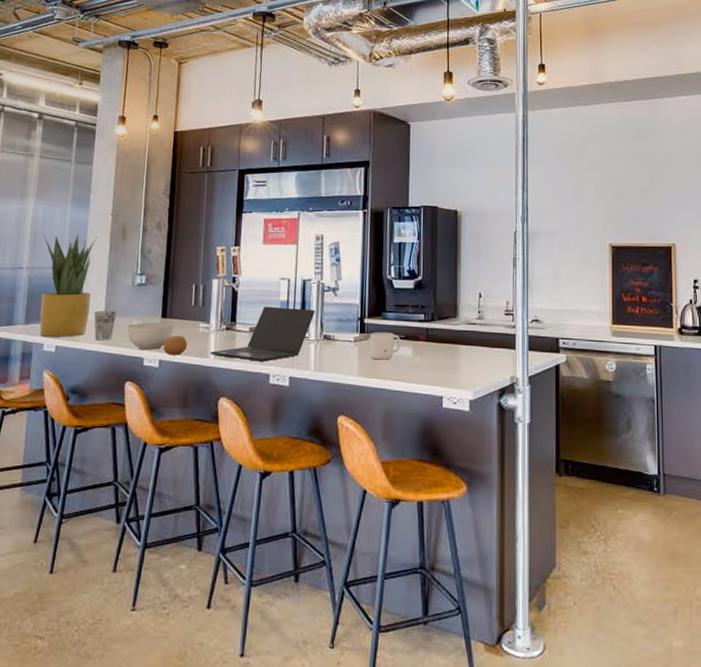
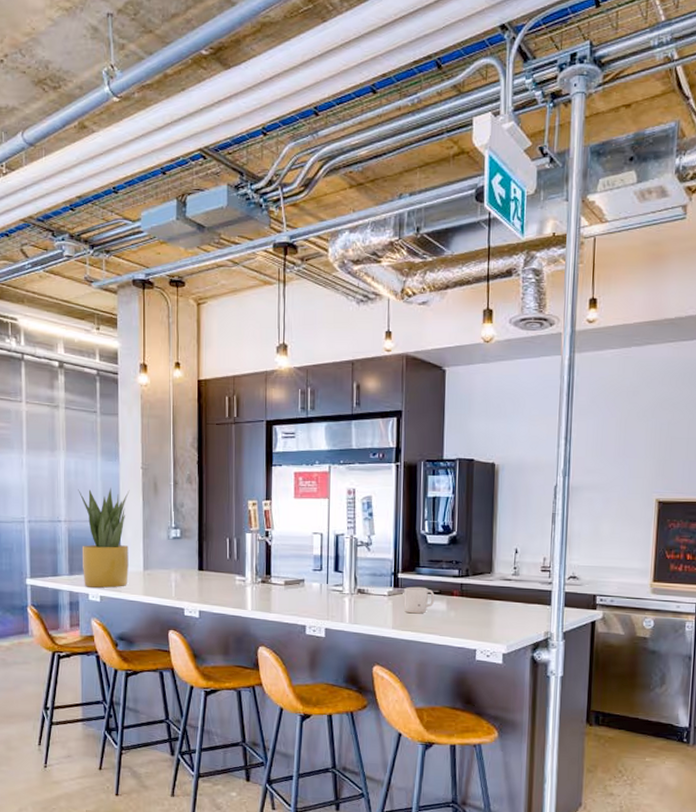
cup: present [94,310,117,341] -> none [133,562,155,592]
bowl: present [127,322,175,350] -> none [167,575,212,601]
fruit: present [163,335,188,355] -> none [202,587,226,607]
laptop: present [210,306,315,362] -> none [248,560,349,614]

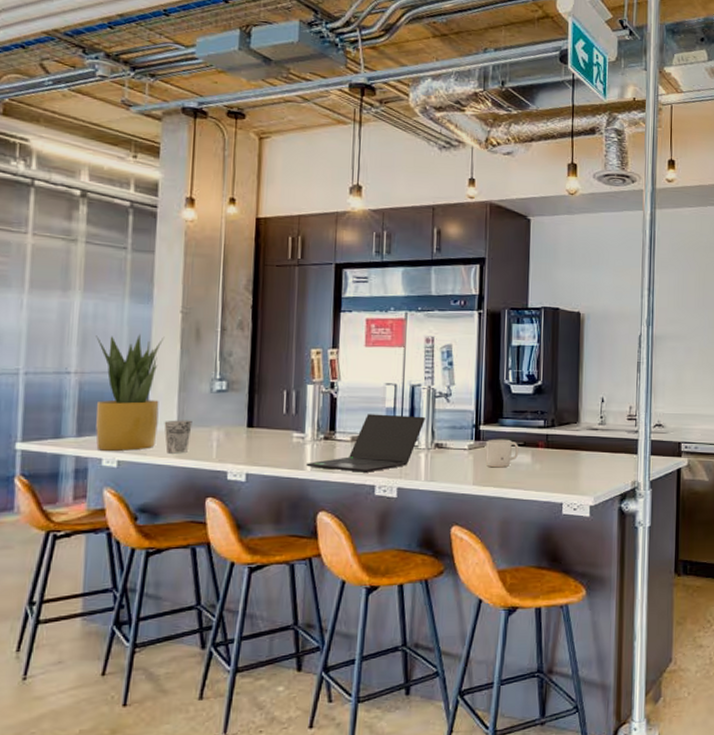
cup: none [133,562,155,592] -> present [164,420,193,454]
laptop: none [248,560,349,614] -> present [306,414,425,472]

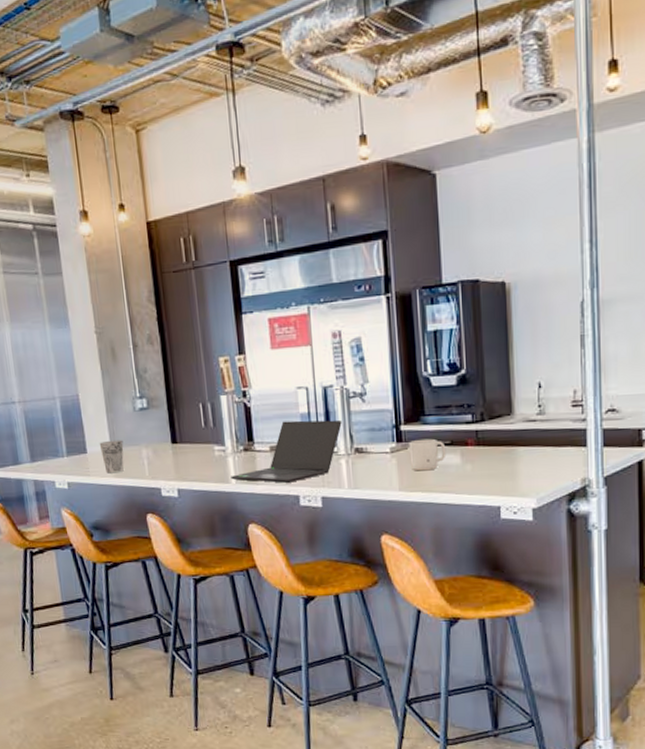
planter: present [95,334,165,451] -> none [29,359,96,474]

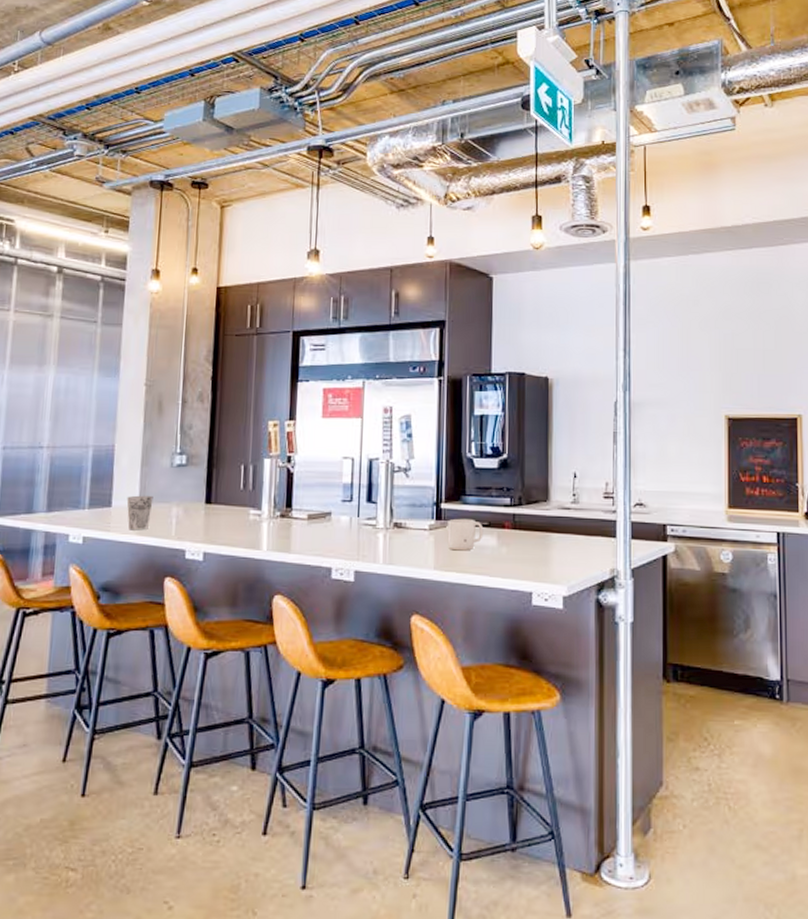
laptop: present [231,420,342,483] -> none [262,490,384,553]

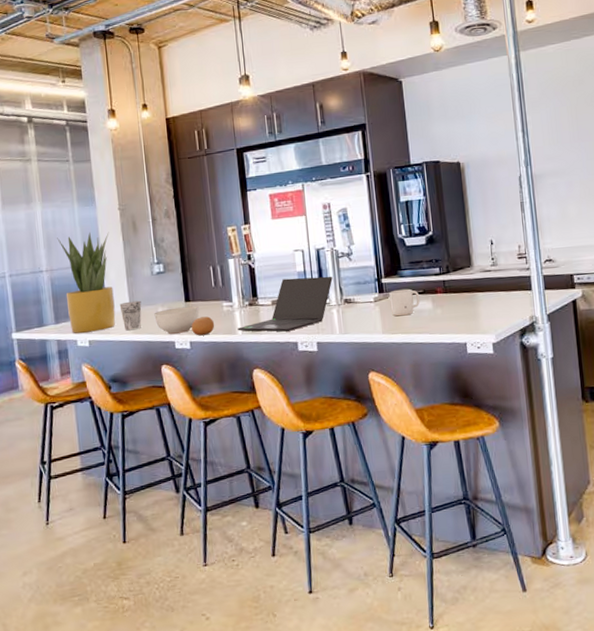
planter: none [64,408,129,527] -> present [57,232,116,334]
bowl: none [166,509,221,541] -> present [154,306,200,334]
fruit: none [208,524,237,547] -> present [191,316,215,336]
laptop: none [262,490,384,553] -> present [237,276,333,332]

